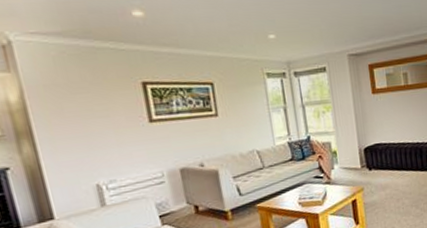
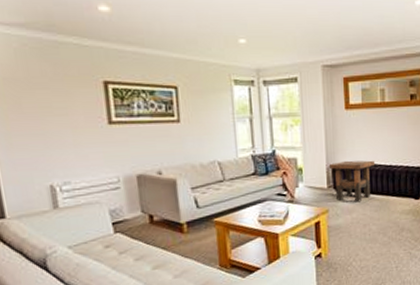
side table: none [360,139,404,179] -> present [328,160,376,201]

